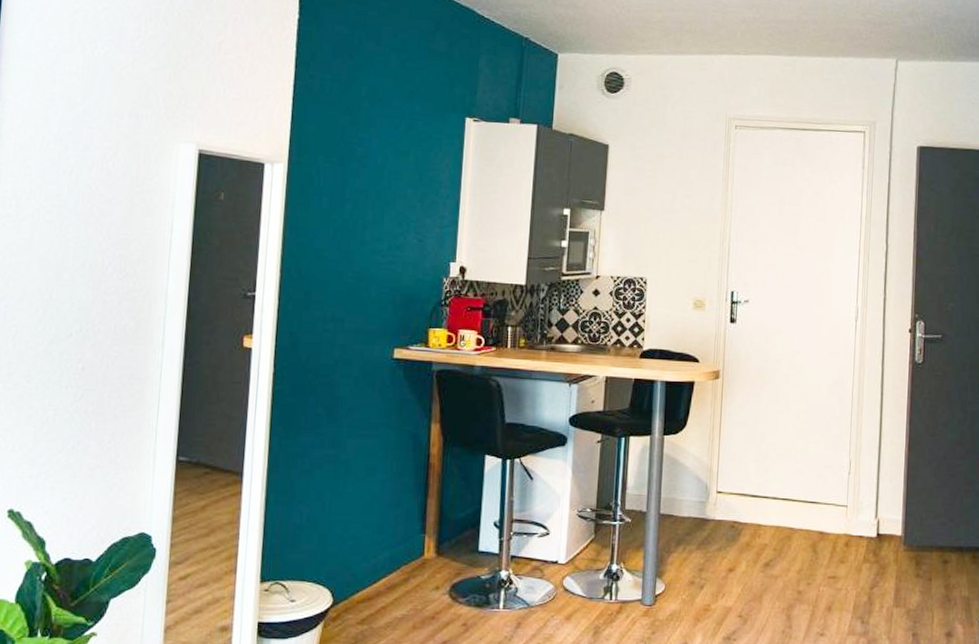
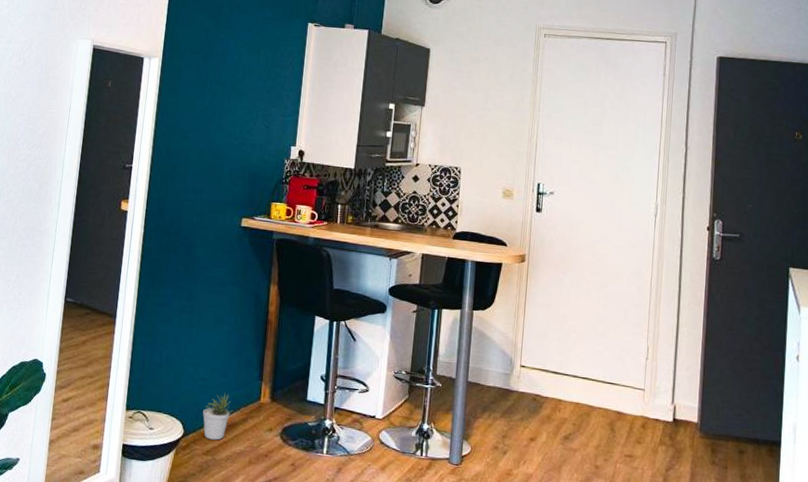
potted plant: none [355,552,391,606] -> present [203,393,232,440]

